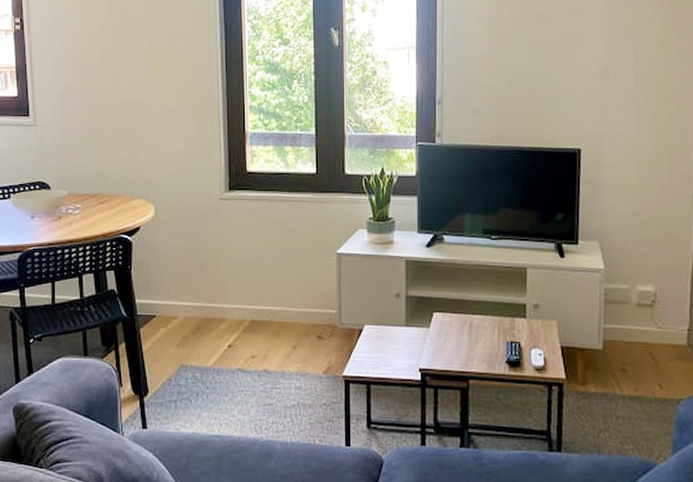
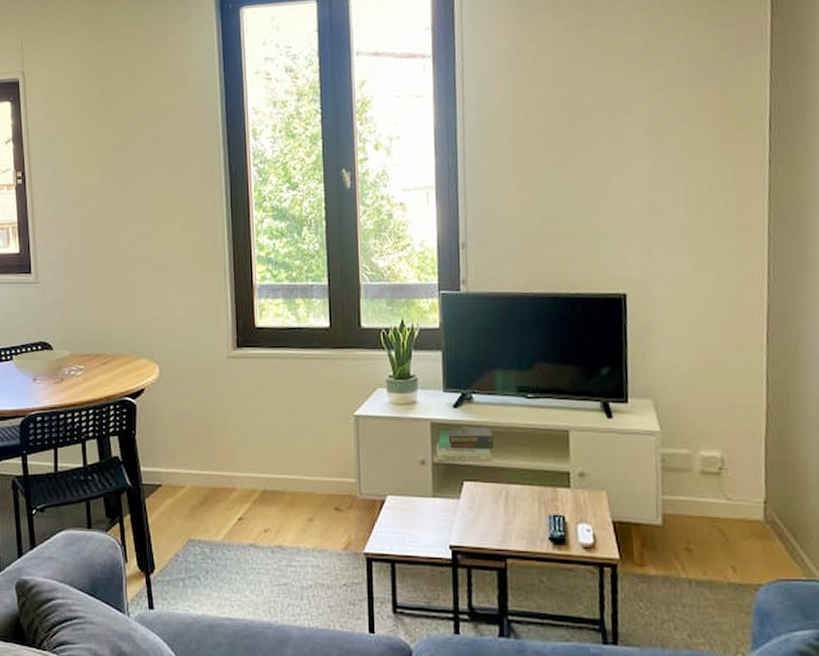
books: none [409,264,461,294] -> present [435,427,494,461]

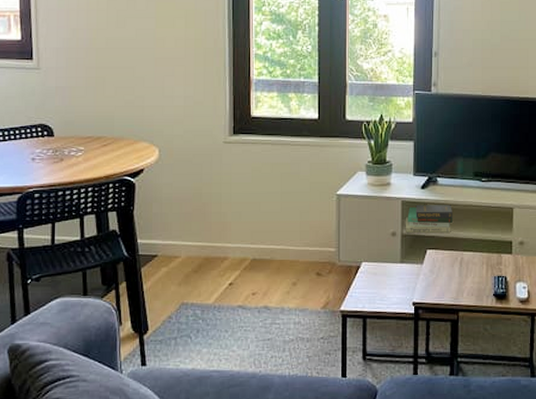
bowl: present [12,349,71,379] -> none [10,131,72,158]

